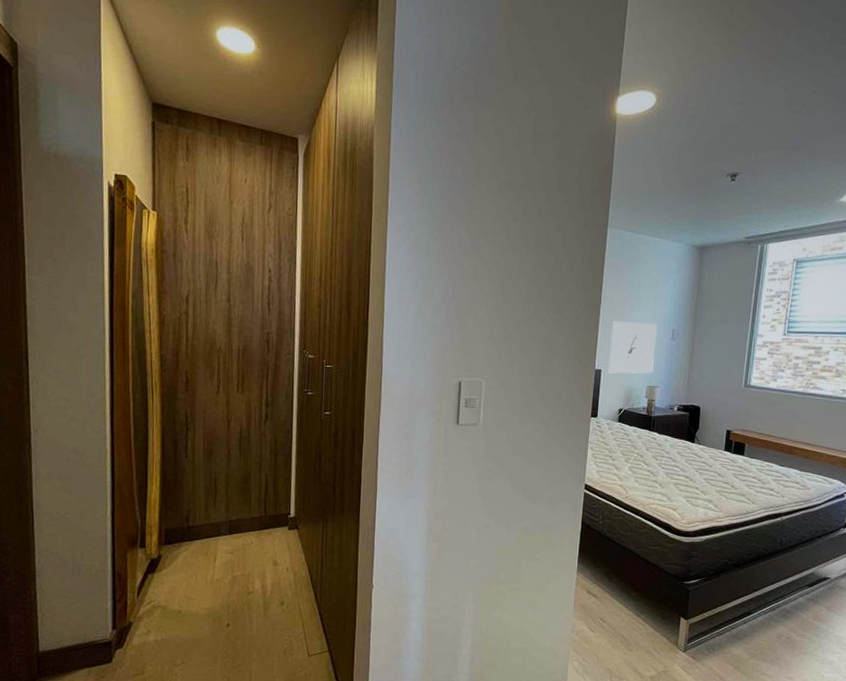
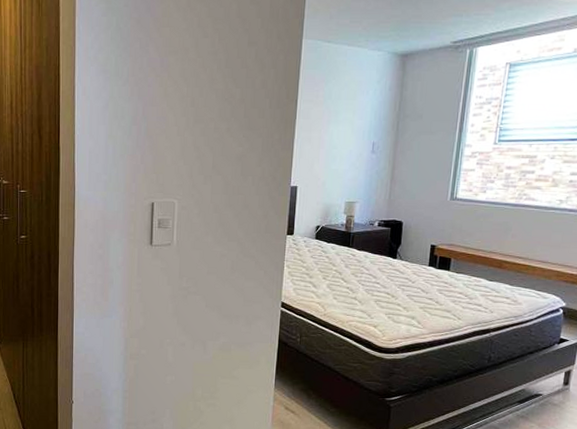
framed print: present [608,320,658,374] -> none [304,135,357,190]

